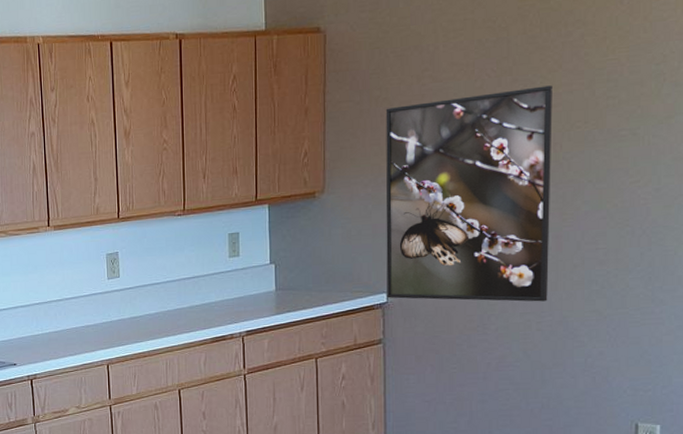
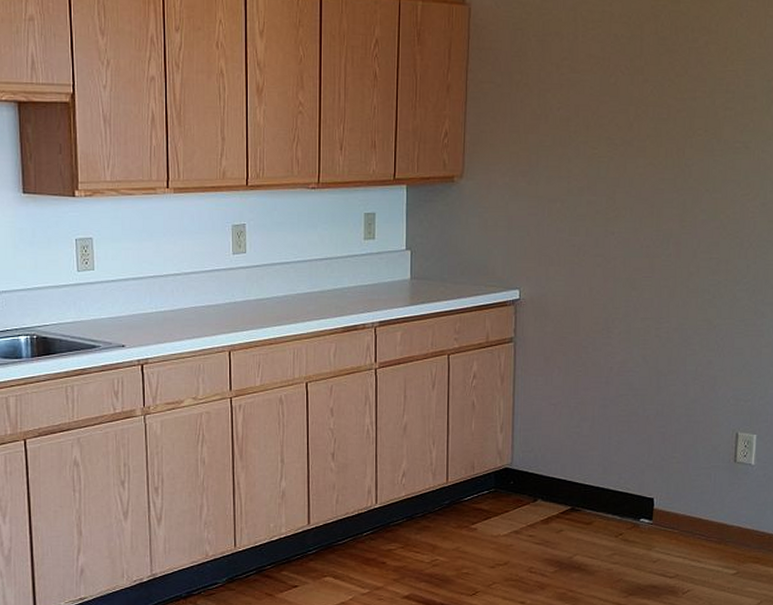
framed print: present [385,85,552,302] -> none [519,89,679,308]

